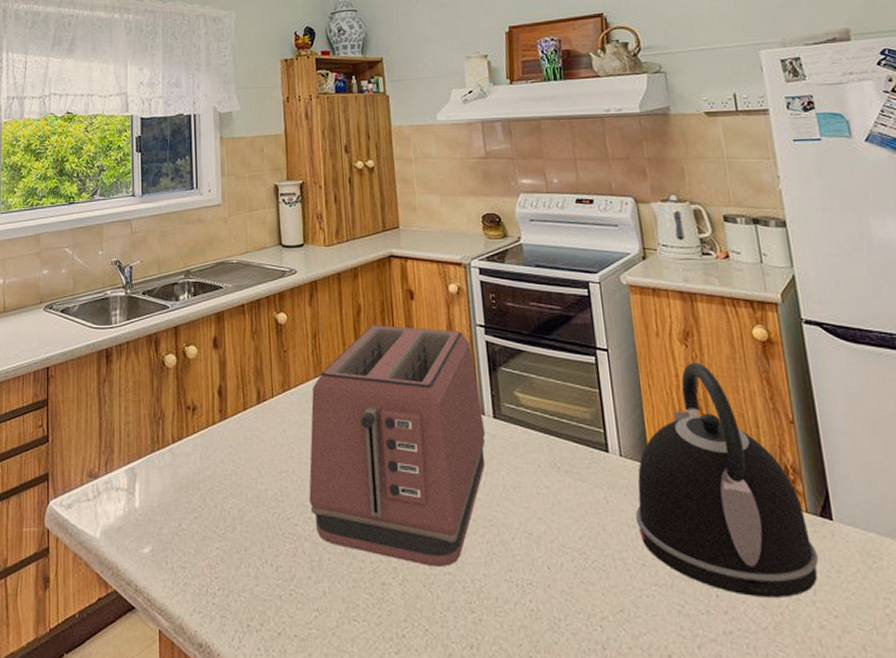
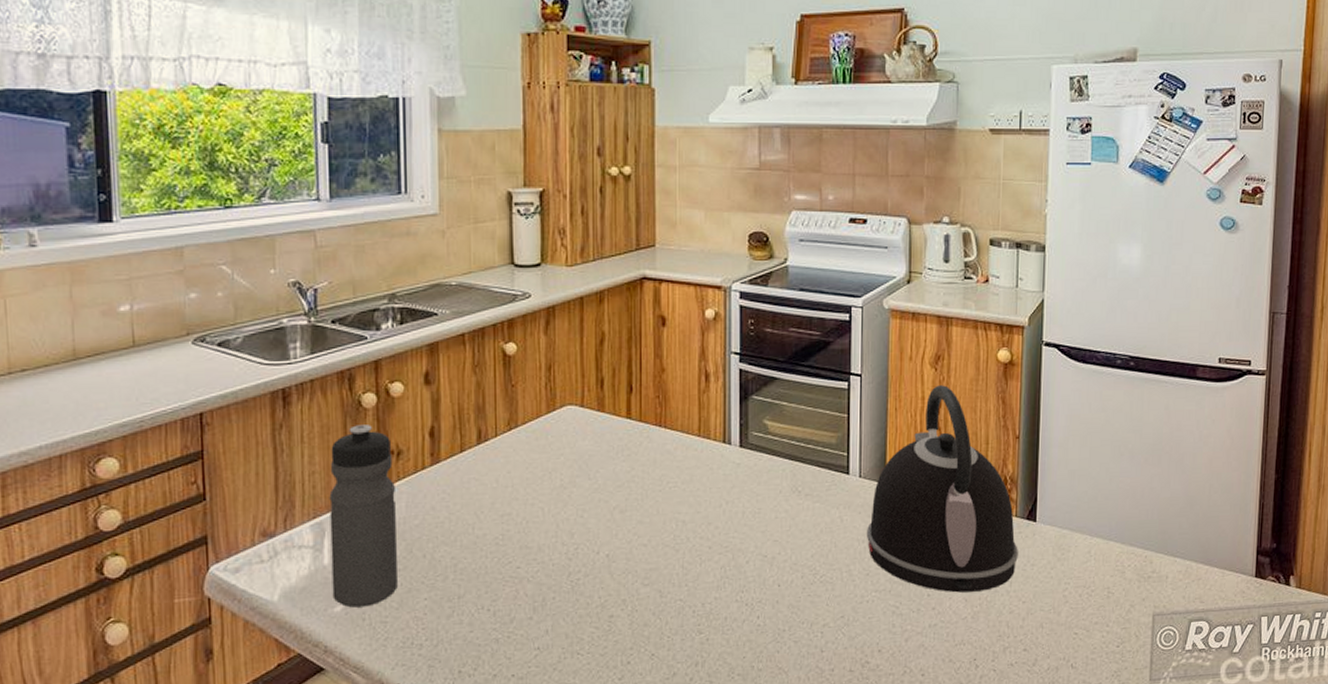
water bottle: none [140,382,194,551] -> present [329,425,398,608]
toaster: present [309,325,486,568] -> none [534,354,730,596]

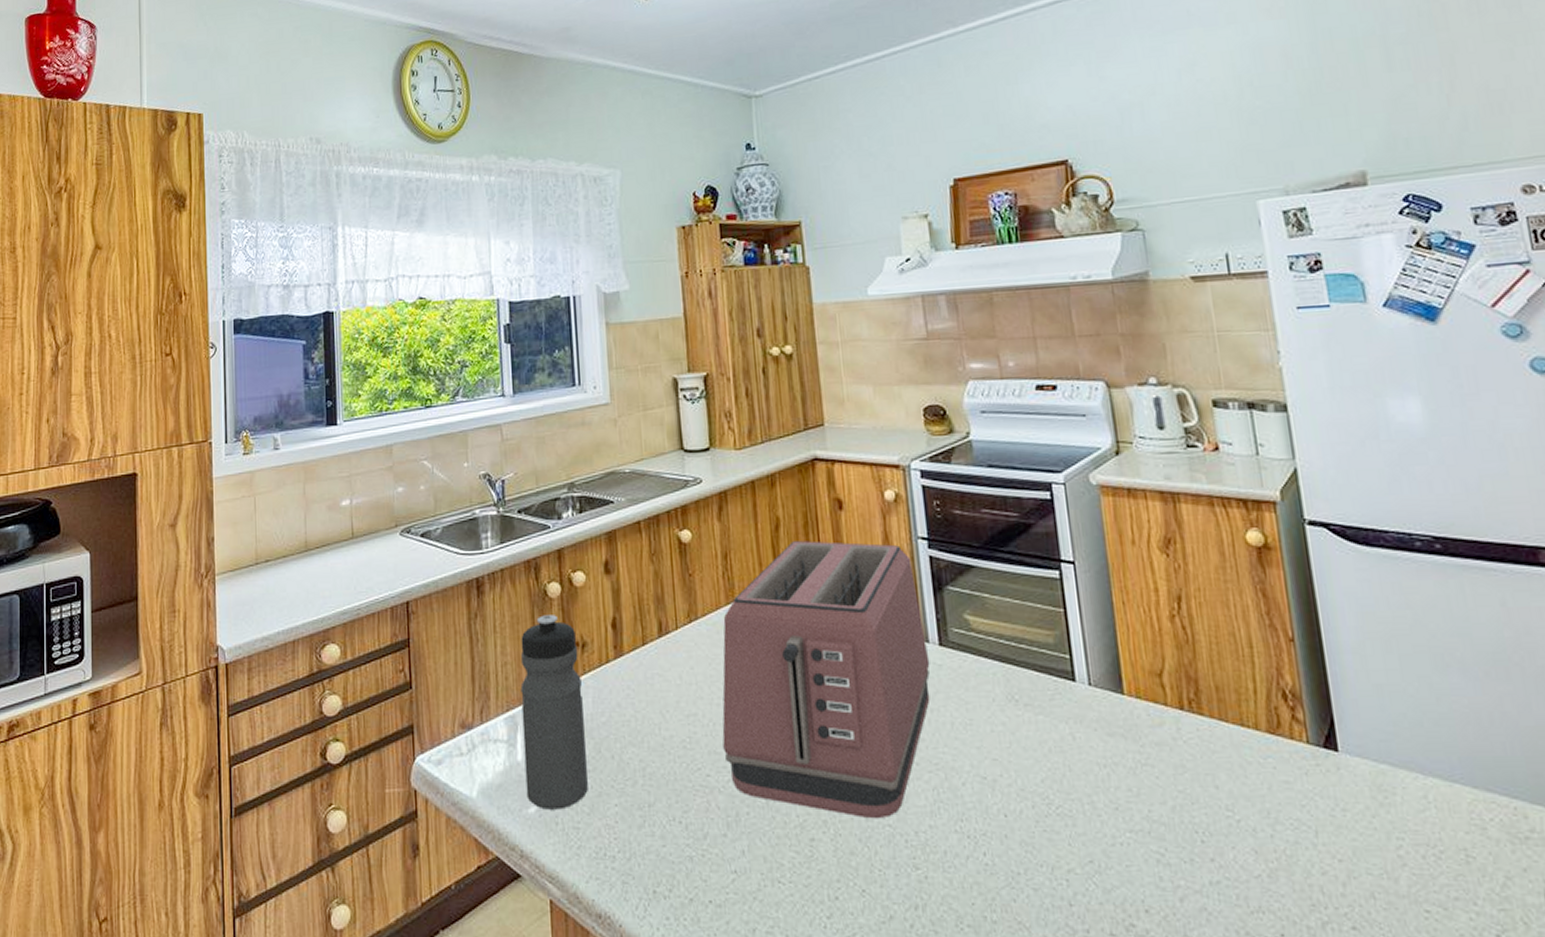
toaster: none [534,354,730,596] -> present [722,541,930,819]
kettle: present [866,385,1018,593] -> none [1107,574,1321,841]

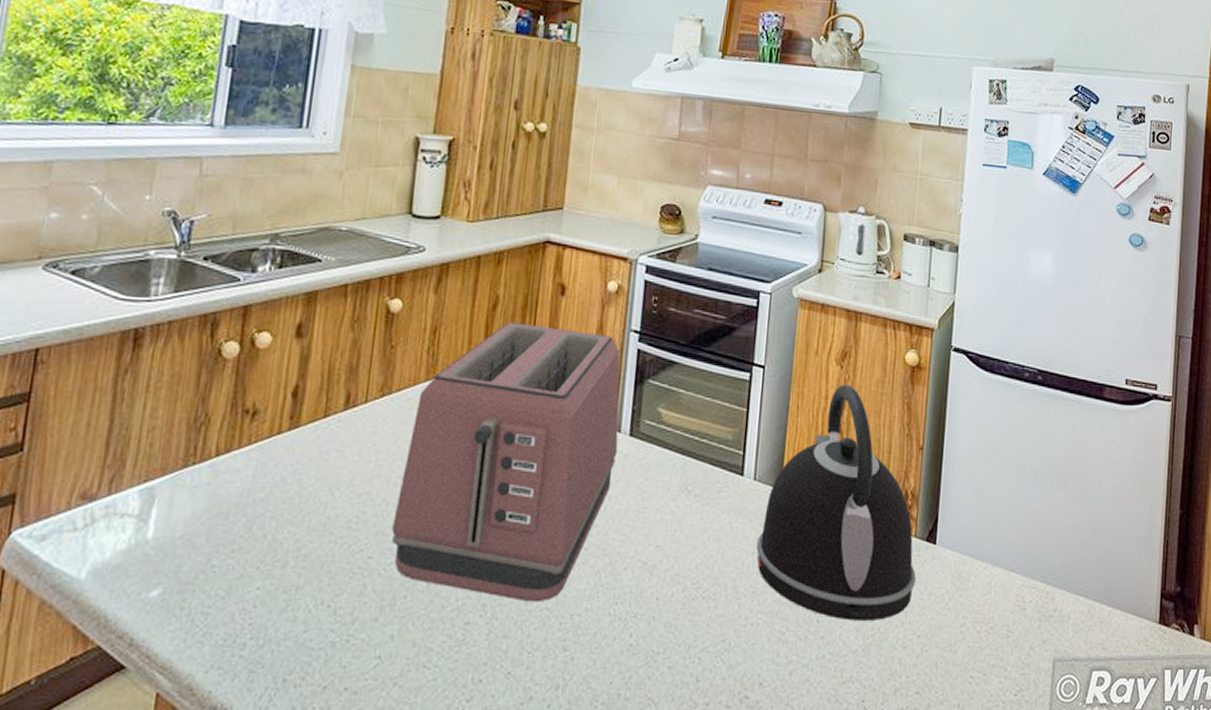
water bottle: present [520,615,588,810] -> none [150,377,248,593]
kettle: none [1107,574,1321,841] -> present [756,385,916,621]

